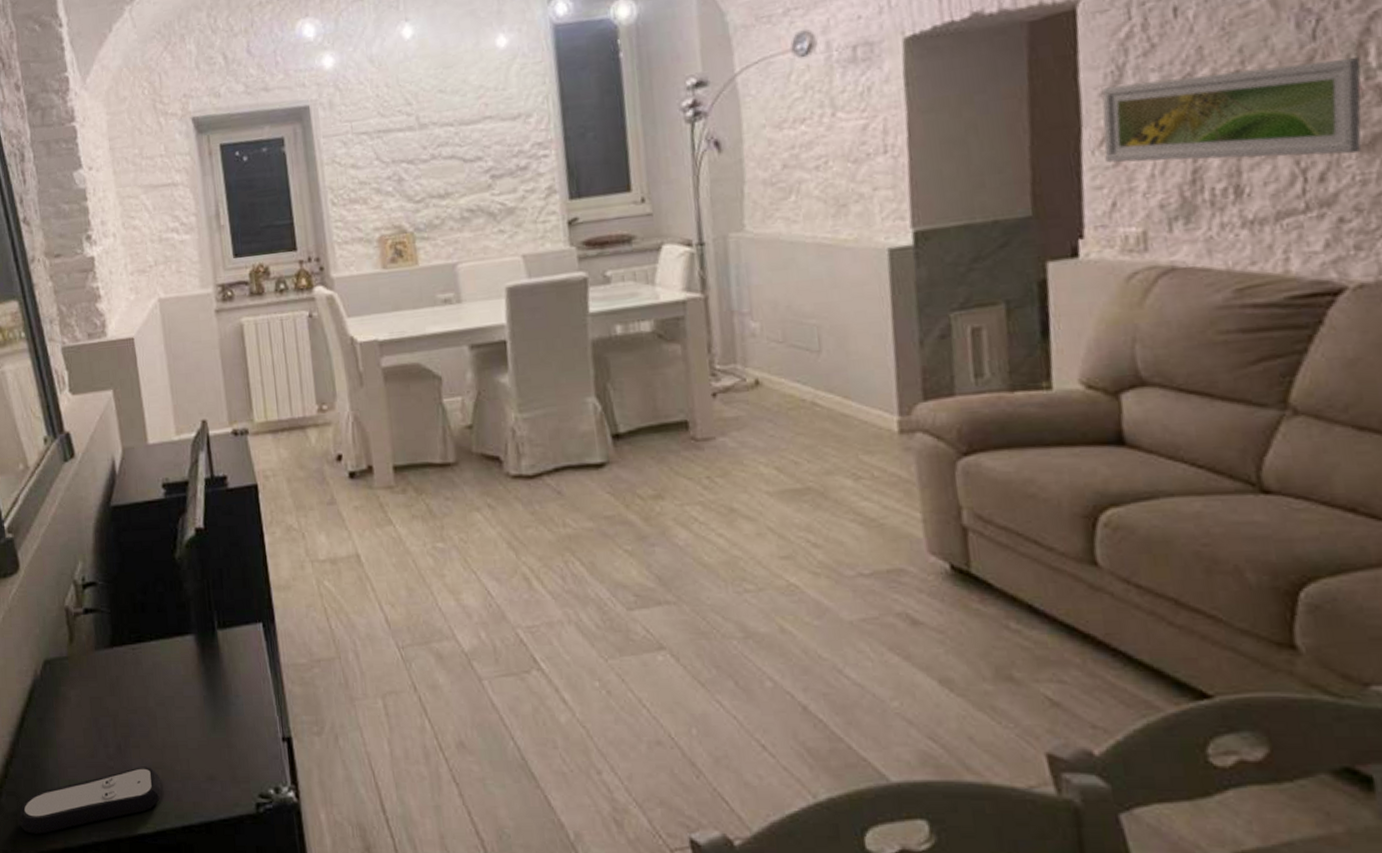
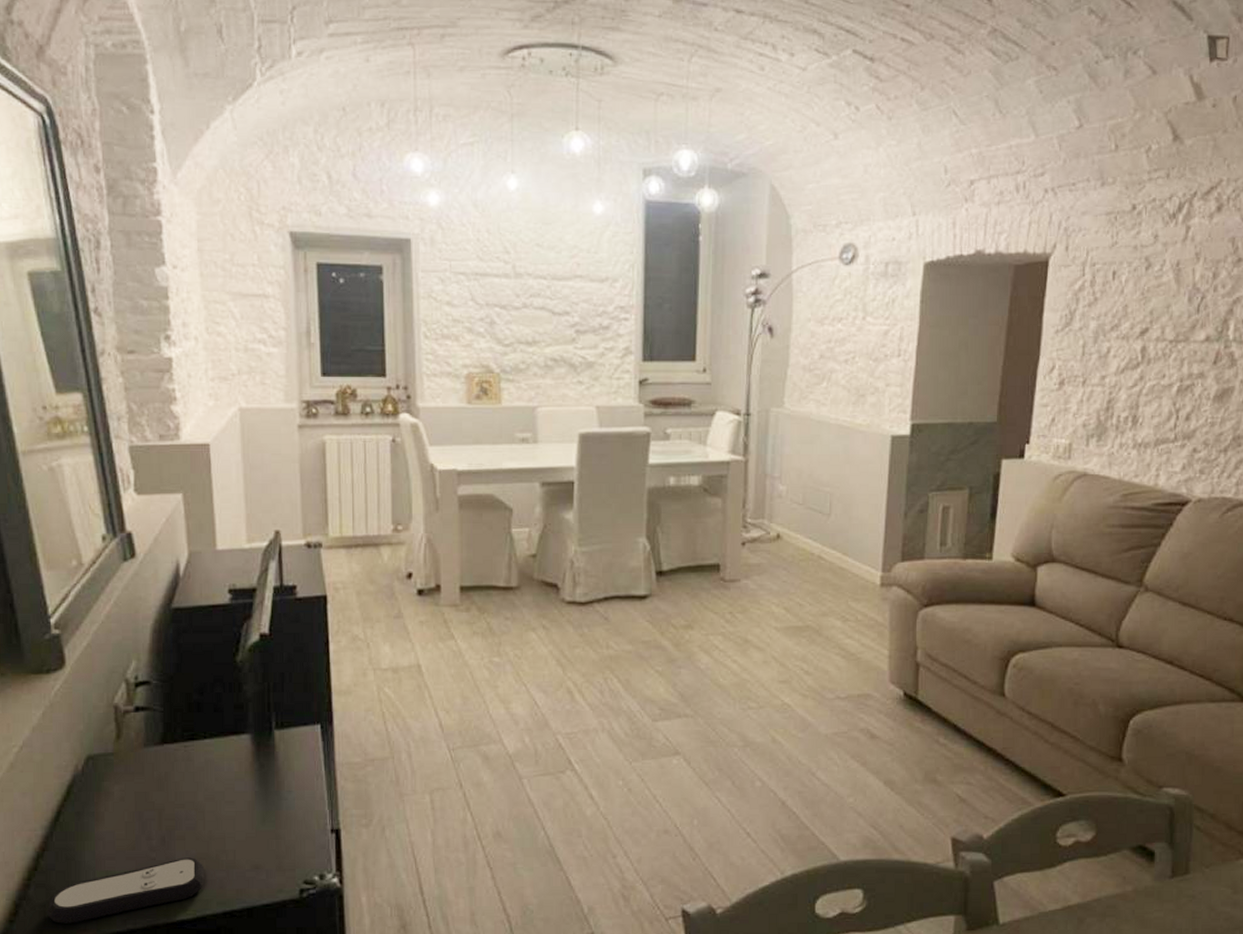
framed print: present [1101,57,1362,163] -> none [1052,327,1224,402]

